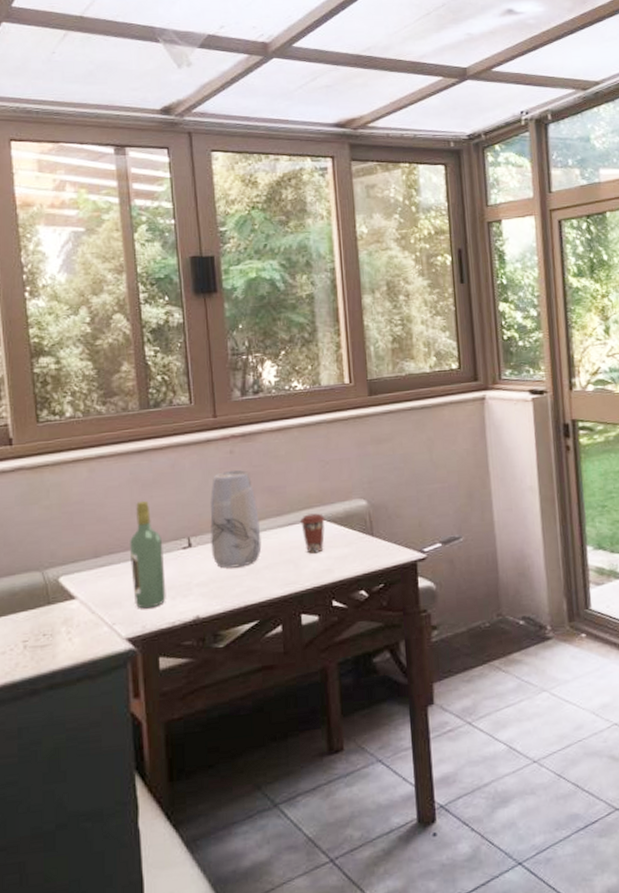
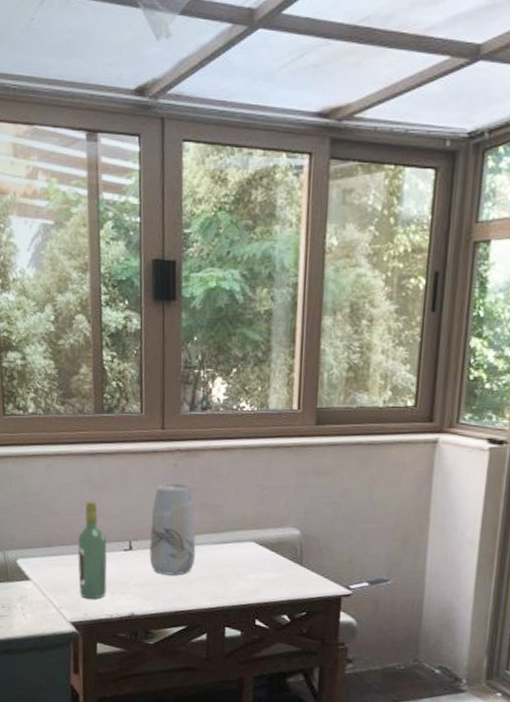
coffee cup: present [300,513,325,554] -> none [234,535,258,574]

